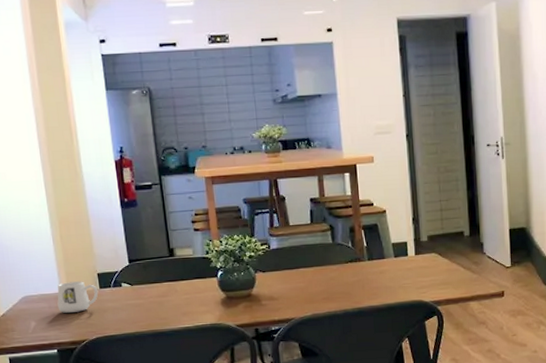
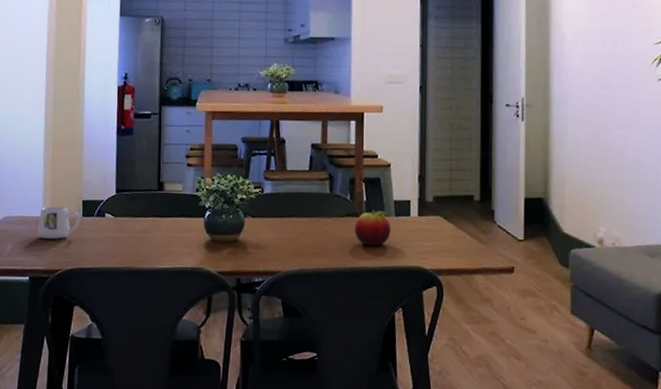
fruit: none [358,254,392,287] -> present [354,210,391,246]

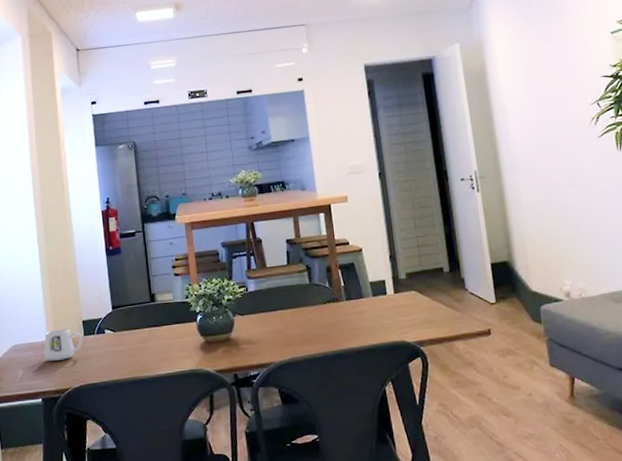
fruit: present [354,210,391,246] -> none [336,293,371,328]

